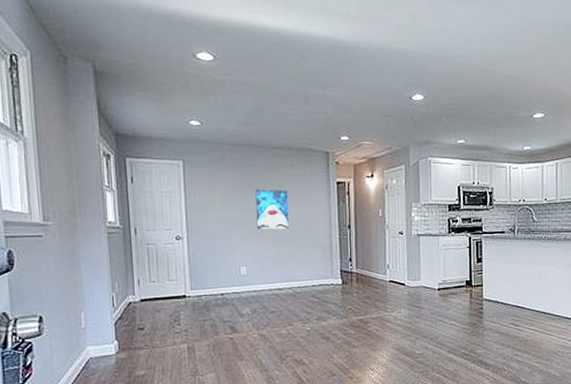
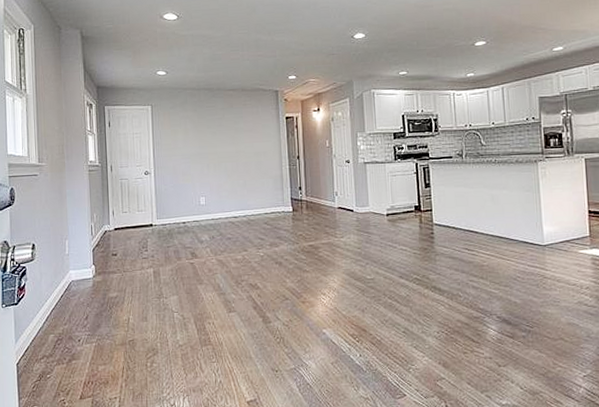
wall art: present [255,189,289,230] -> none [212,126,243,163]

